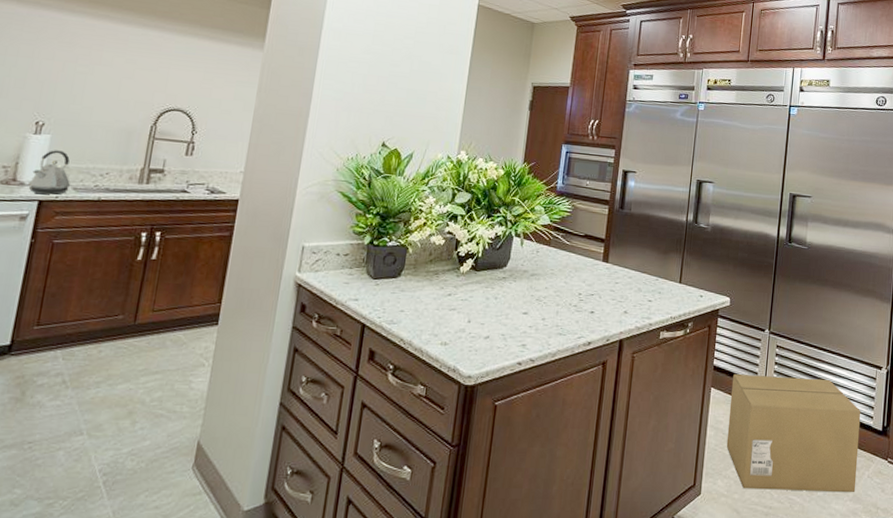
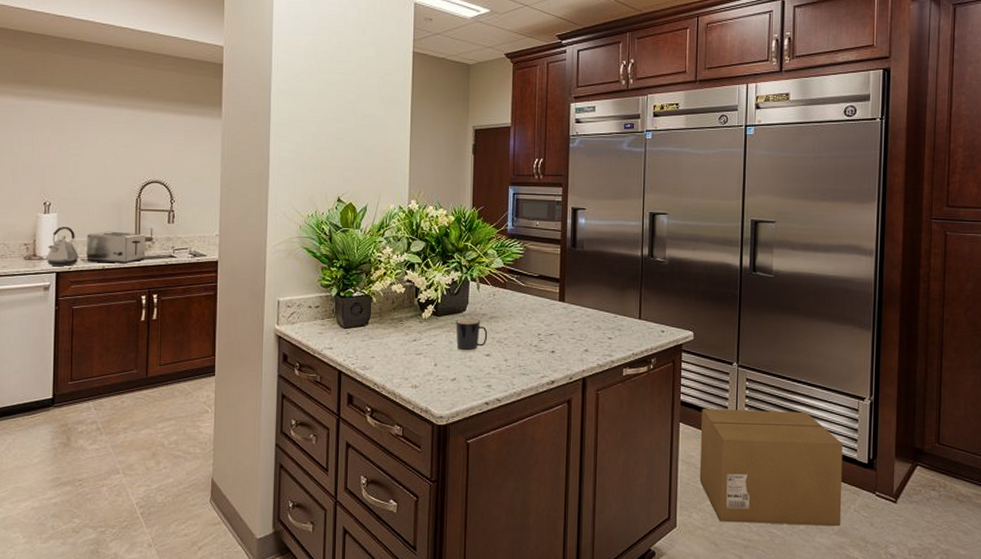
toaster: none [79,158,157,197] -> present [87,231,146,265]
mug: none [493,274,528,310] -> present [456,318,488,352]

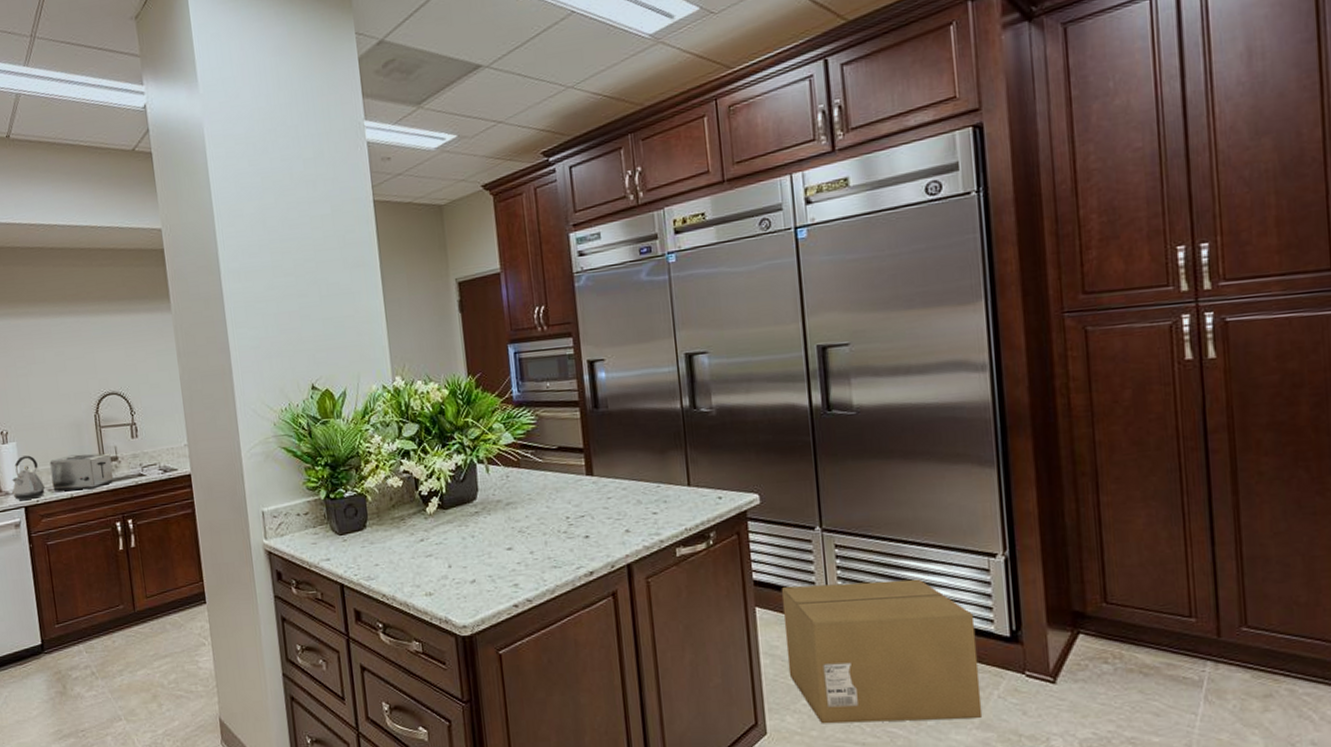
mug: present [456,318,488,352] -> none [466,507,507,549]

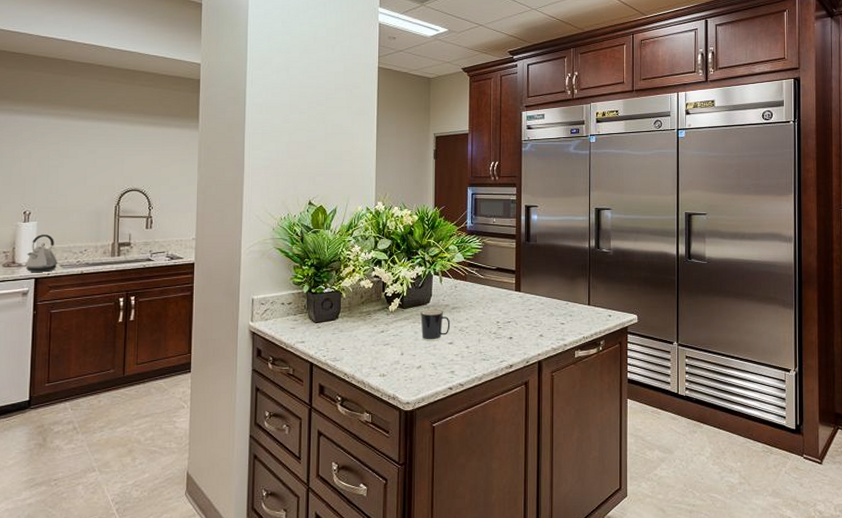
toaster: present [49,452,114,492] -> none [65,237,124,269]
mug: none [466,507,507,549] -> present [420,309,450,341]
box: present [781,578,983,724] -> none [646,384,774,490]

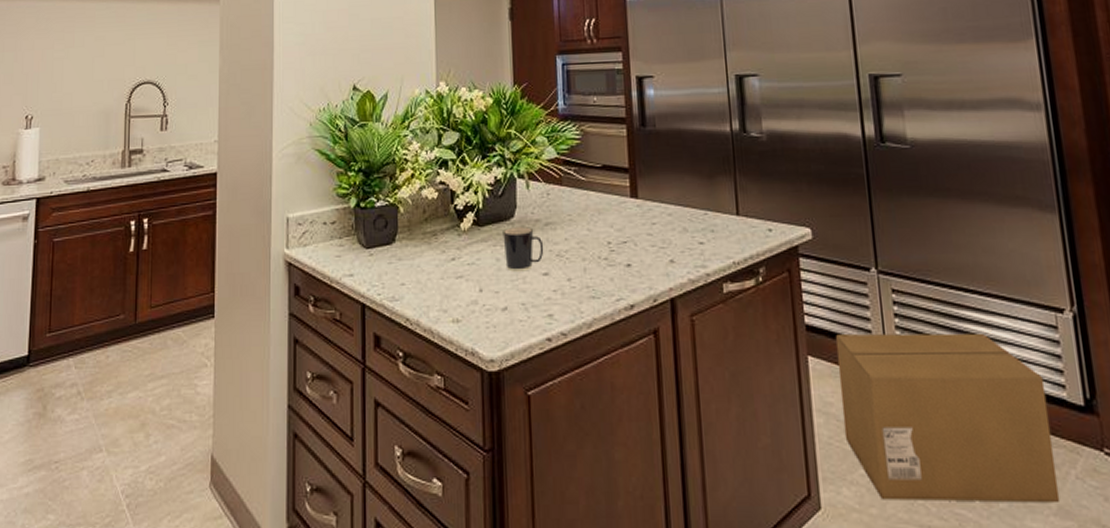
kettle: present [25,234,58,273] -> none [26,143,62,192]
box: none [646,384,774,490] -> present [835,333,1061,504]

